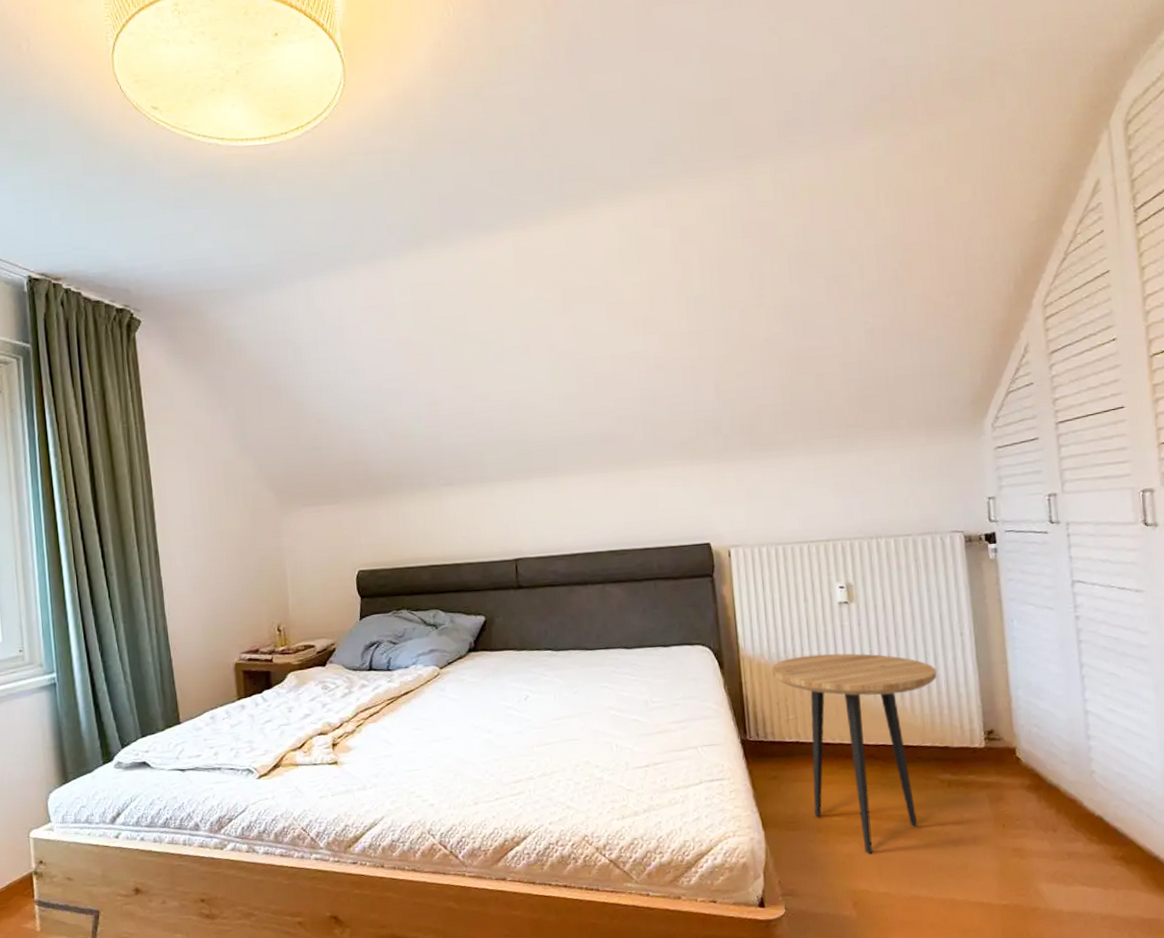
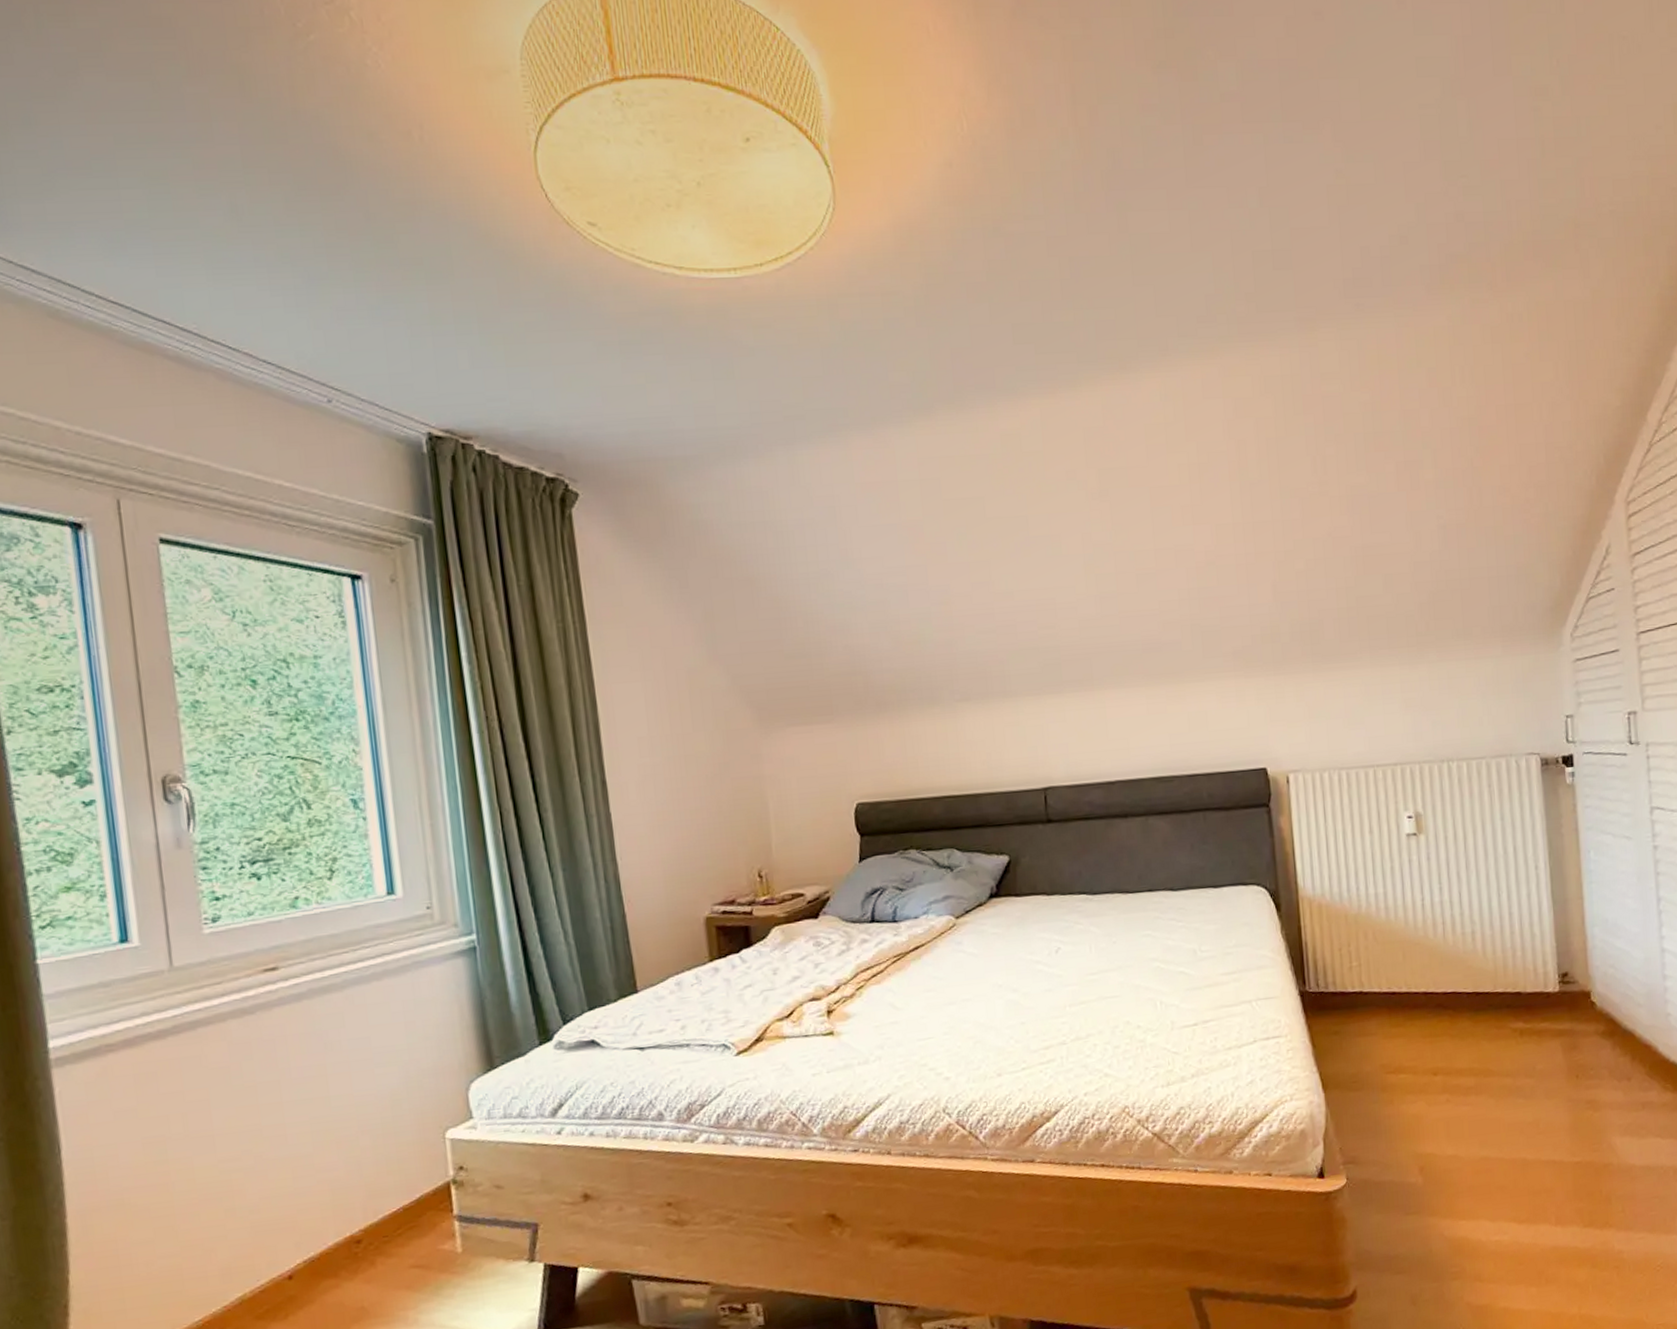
side table: present [772,653,937,855] -> none [1334,891,1511,1114]

